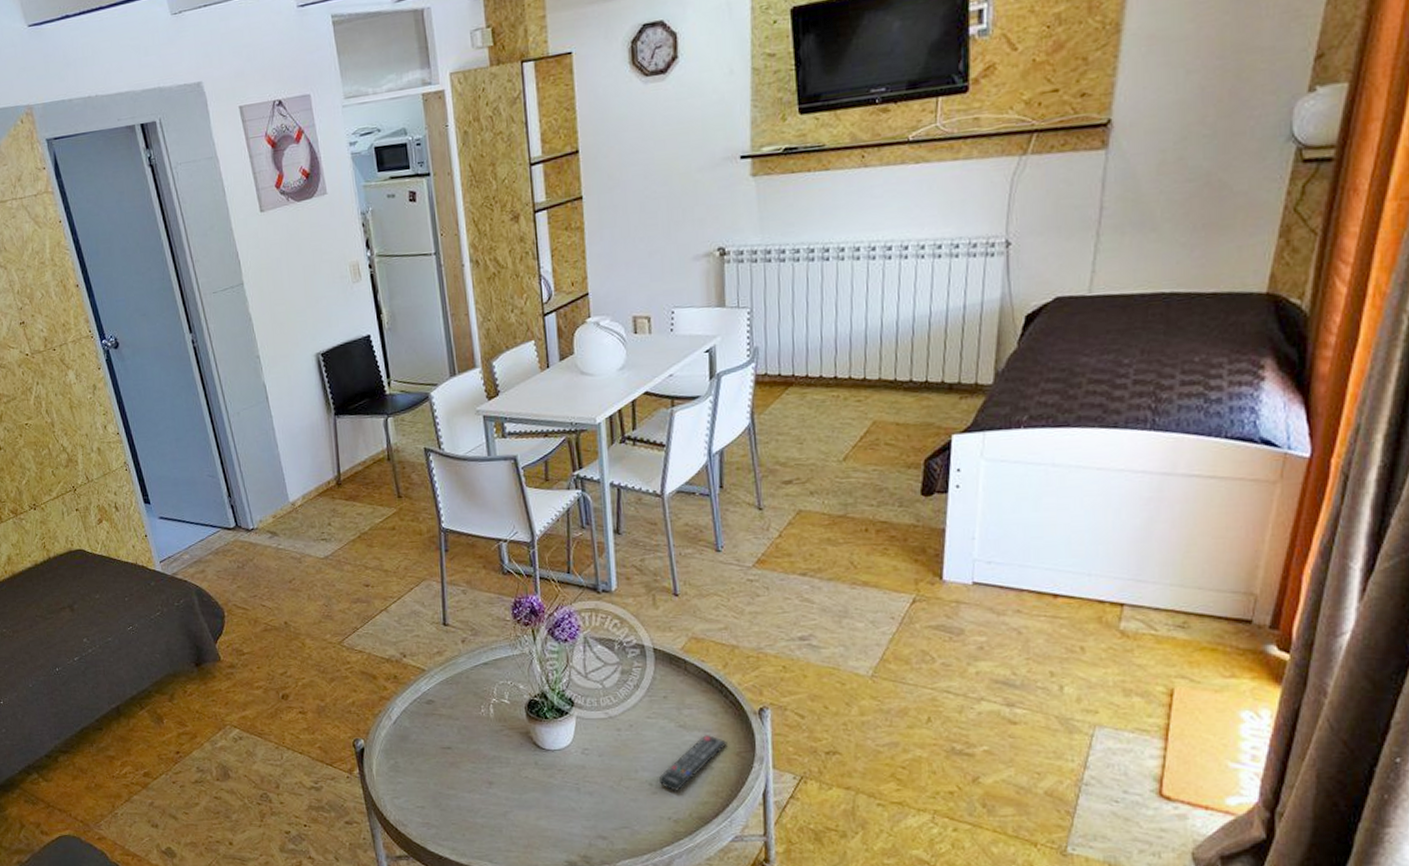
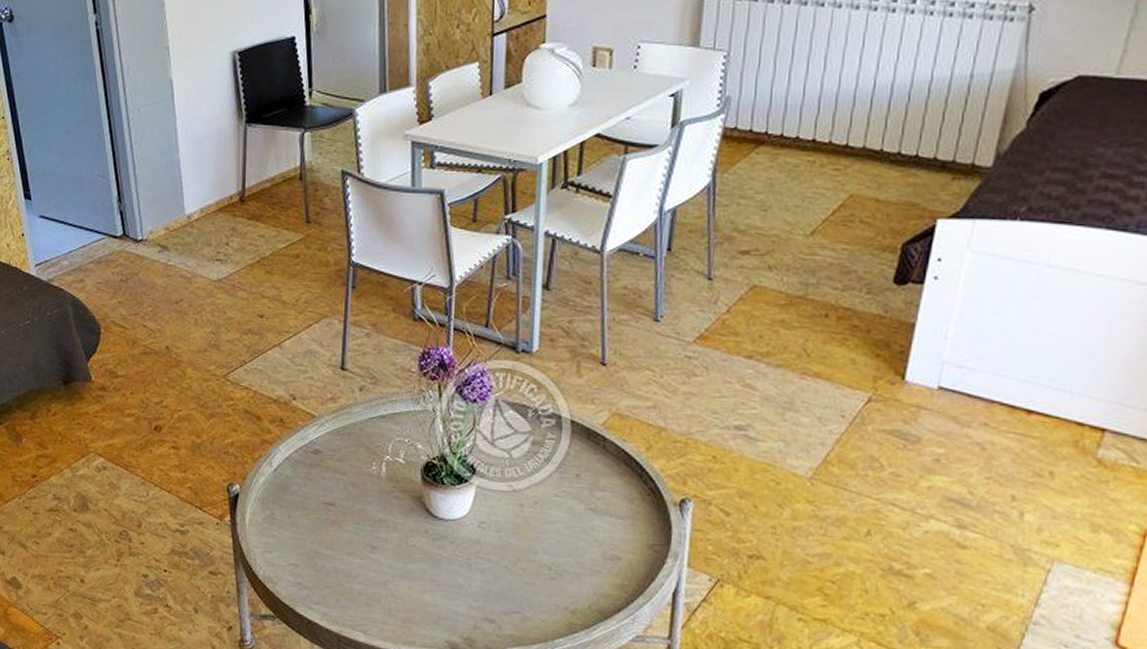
remote control: present [658,734,727,791] -> none [559,520,640,580]

